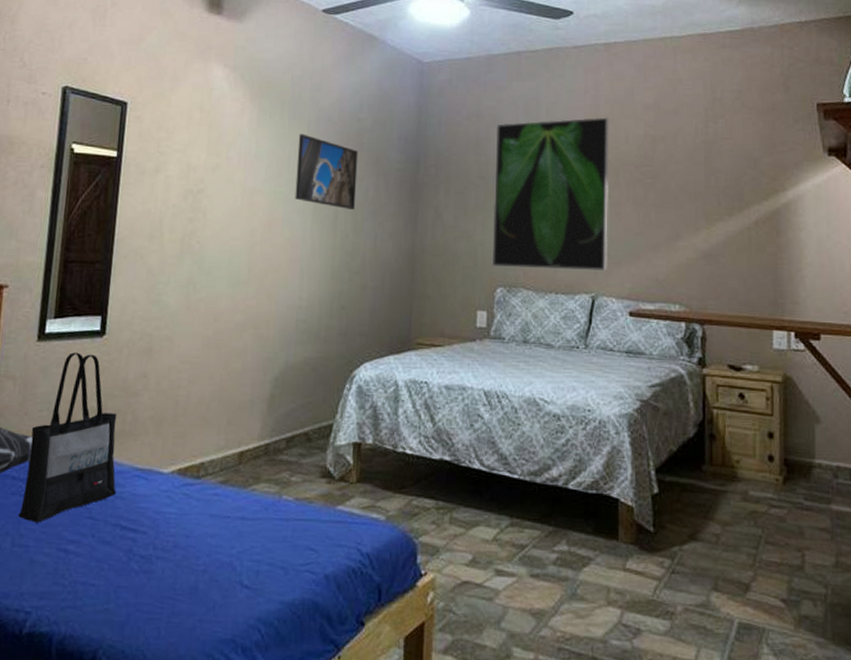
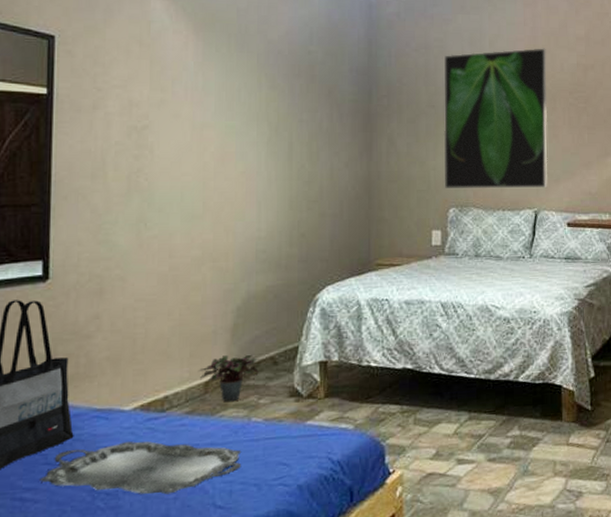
serving tray: none [82,505,271,566] -> present [39,441,242,495]
potted plant: none [235,426,293,476] -> present [199,354,259,402]
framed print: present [295,133,359,210] -> none [247,67,311,141]

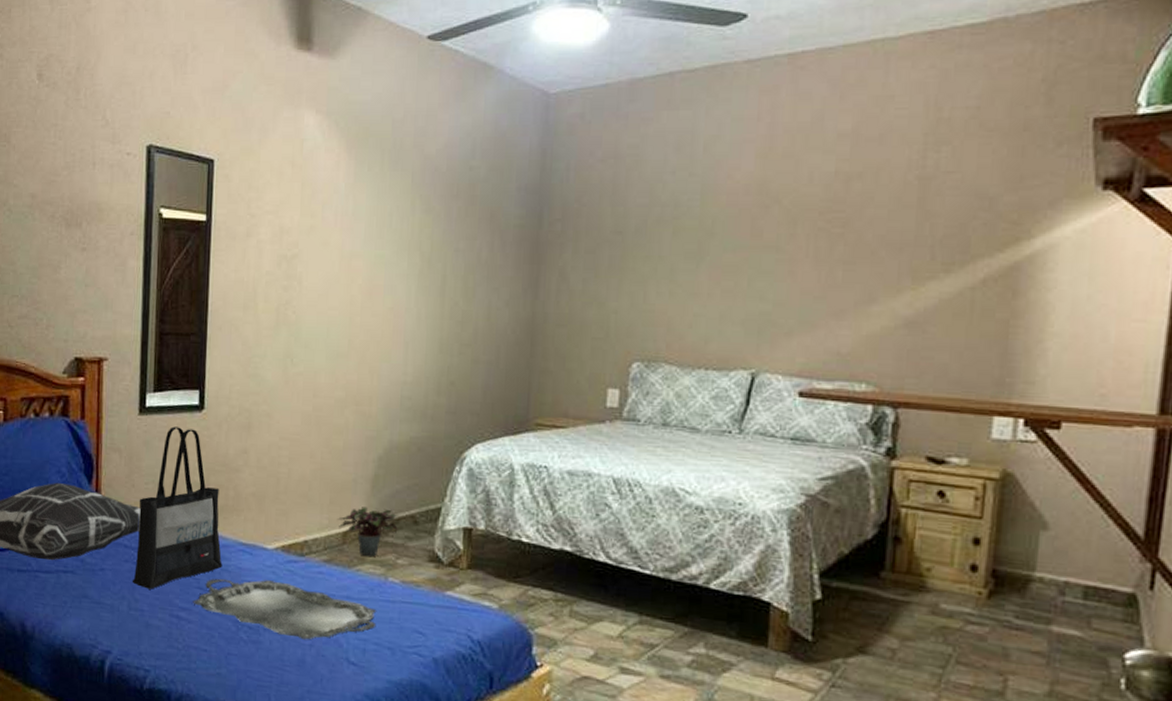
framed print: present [443,48,548,189] -> none [627,151,788,342]

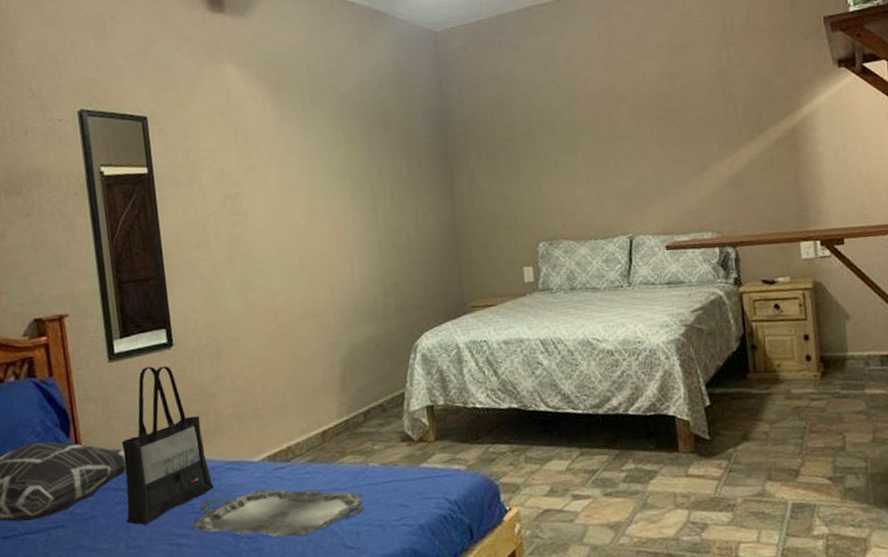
potted plant: present [338,507,399,557] -> none [315,403,370,450]

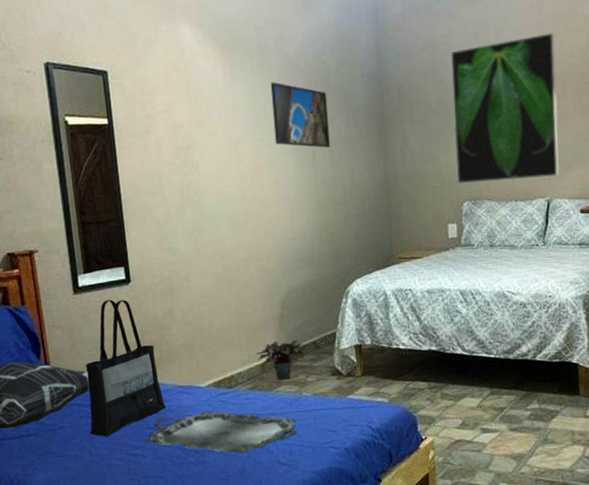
potted plant: none [315,403,370,450] -> present [256,340,305,380]
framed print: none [324,122,392,190] -> present [270,82,331,148]
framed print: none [517,61,641,224] -> present [451,32,559,184]

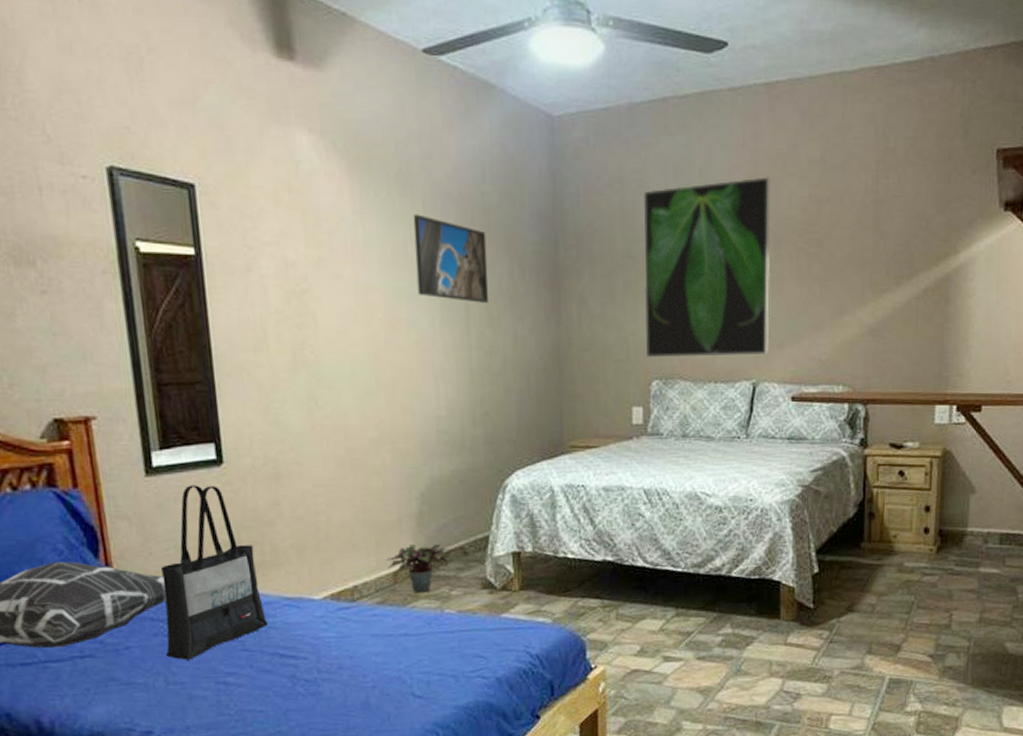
serving tray: present [145,411,298,453] -> none [240,630,438,683]

